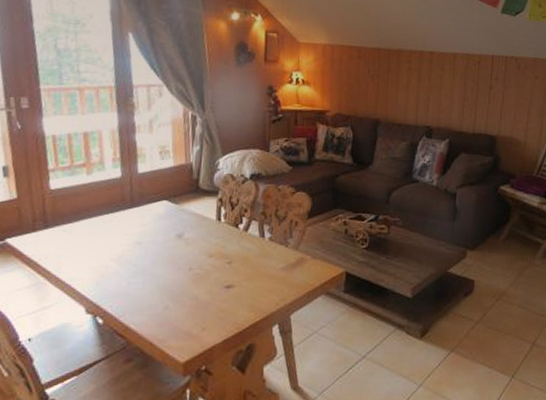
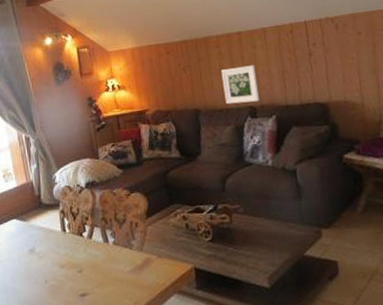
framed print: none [405,85,440,123] -> present [220,65,260,105]

